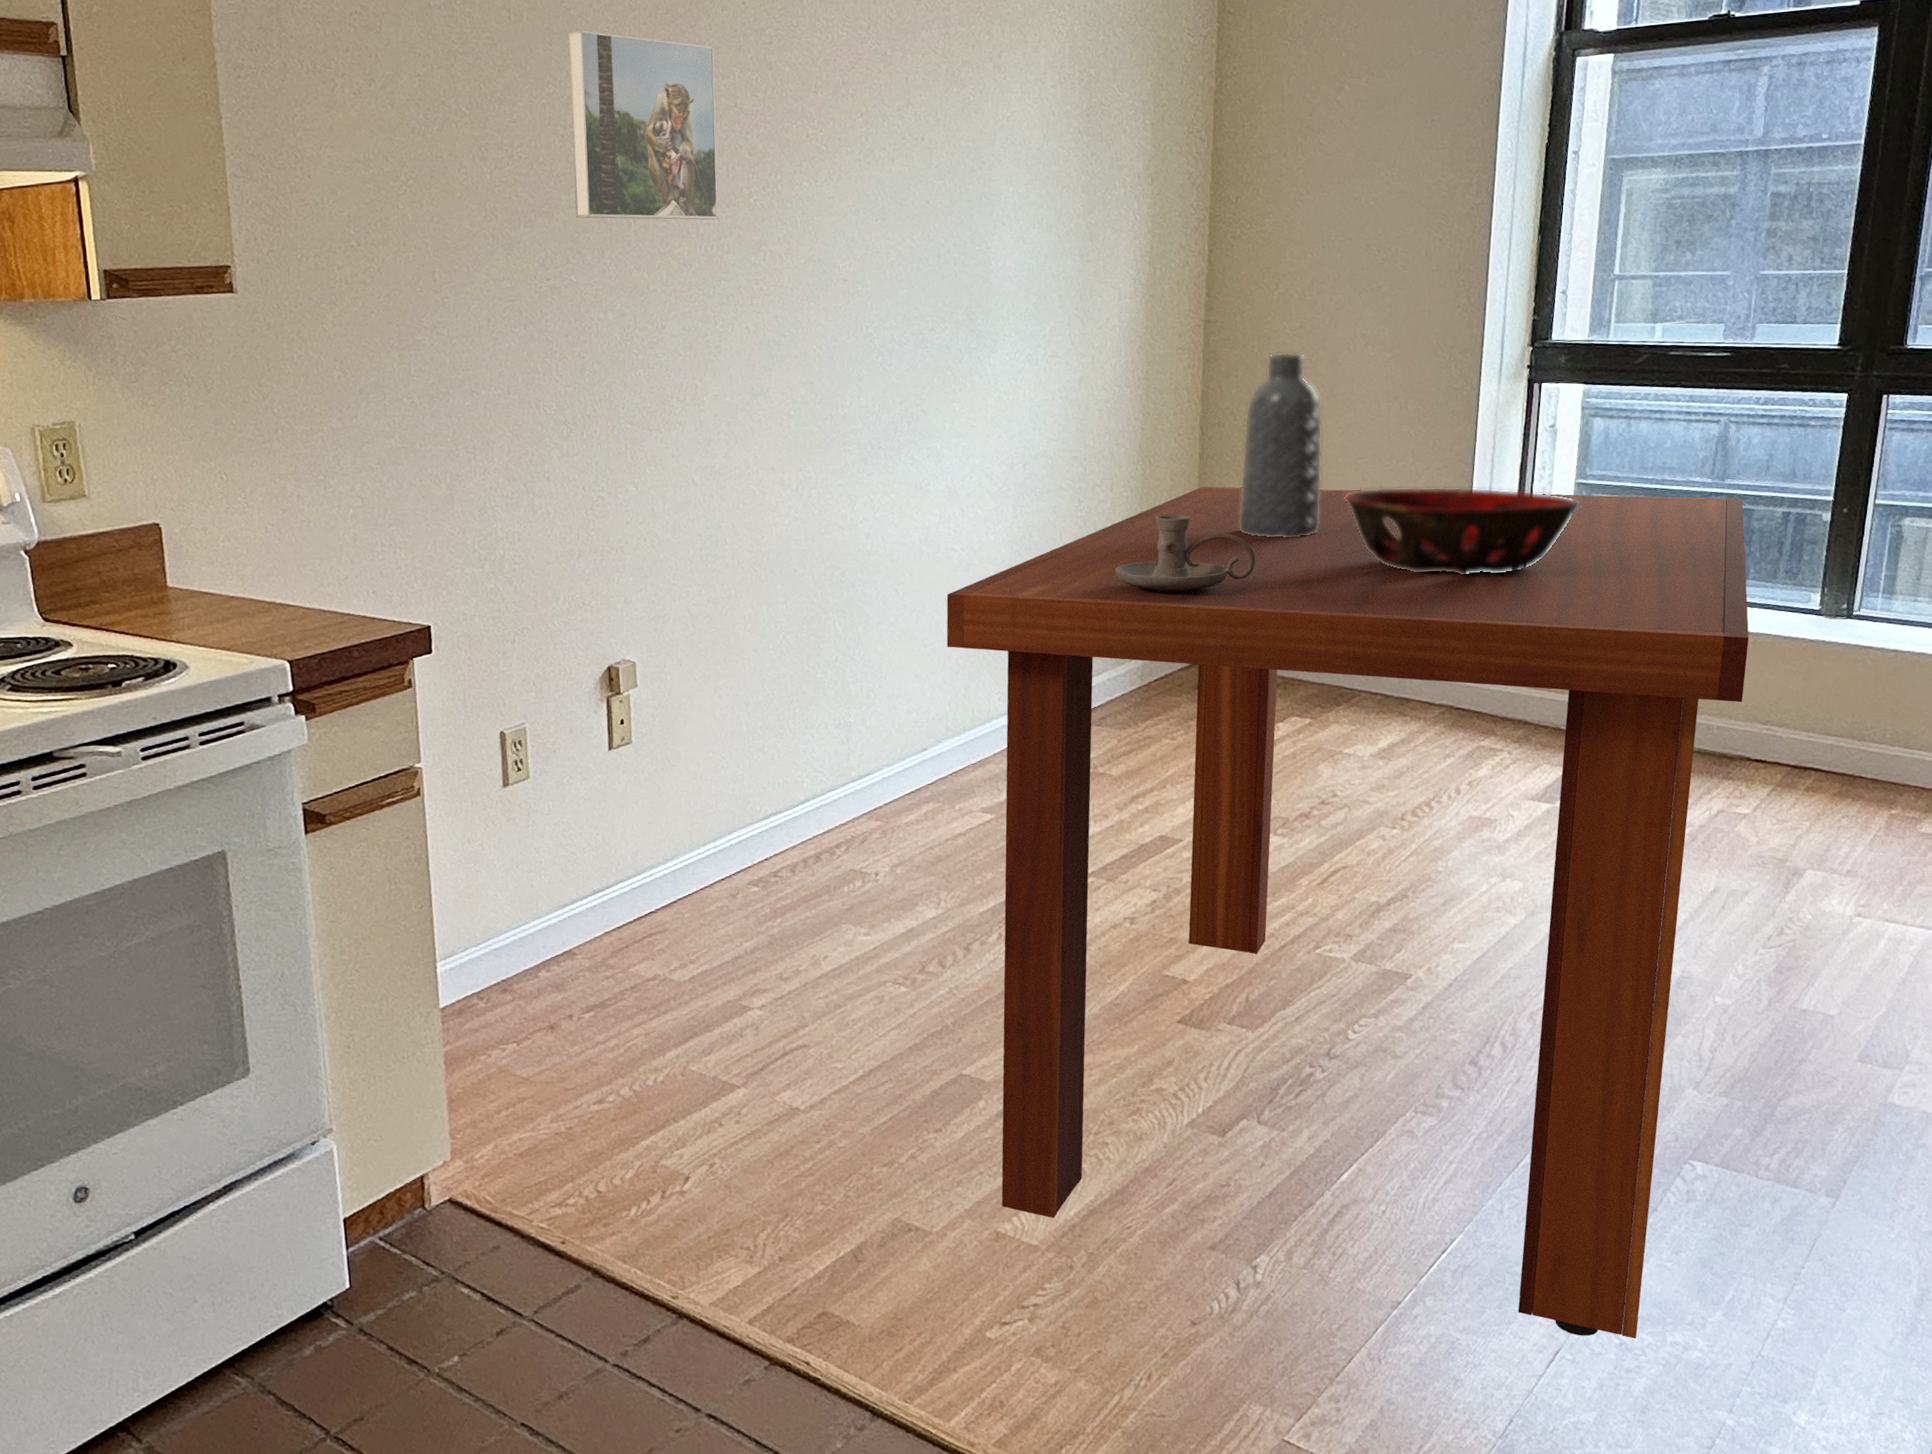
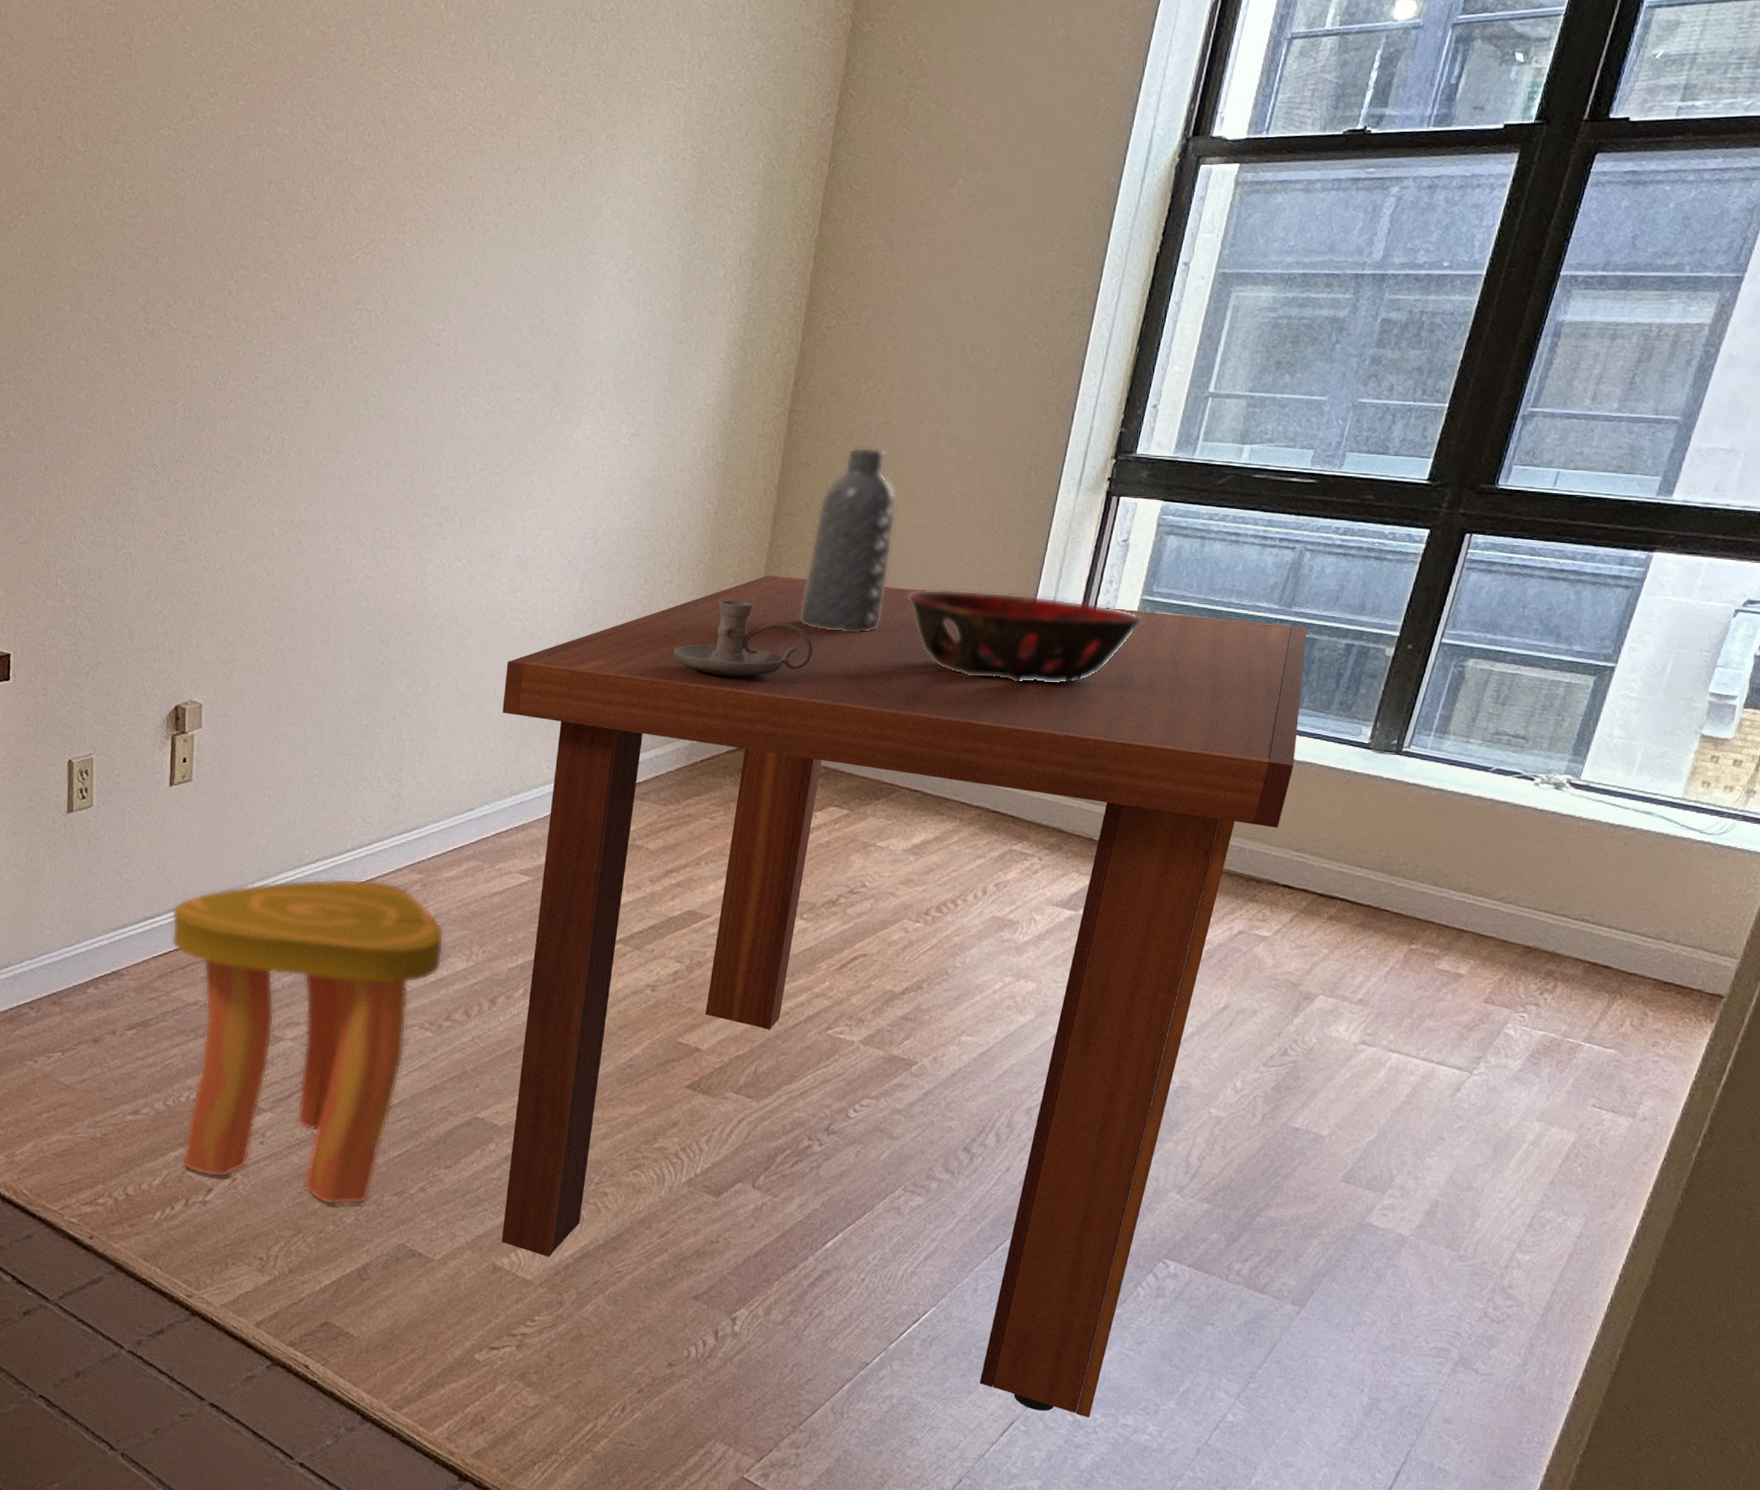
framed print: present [568,29,718,220] -> none [180,72,330,274]
stool: none [621,831,911,1183] -> present [171,878,444,1205]

